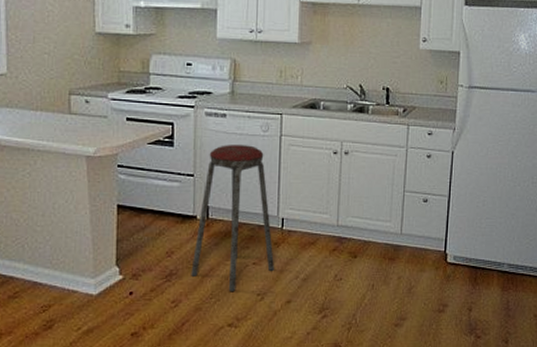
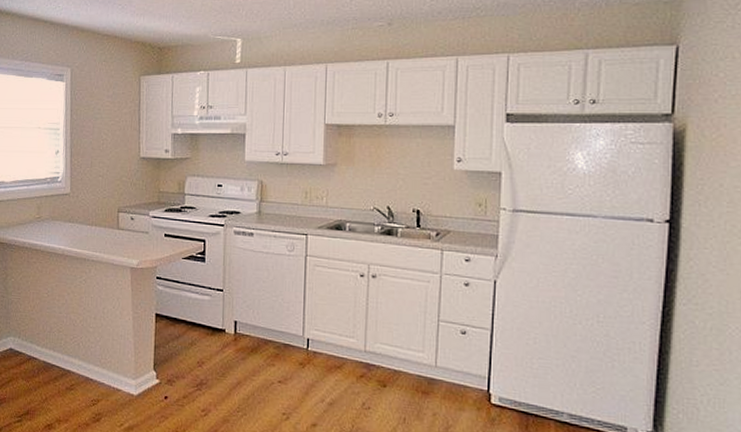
music stool: present [191,145,275,291] -> none [220,262,301,407]

